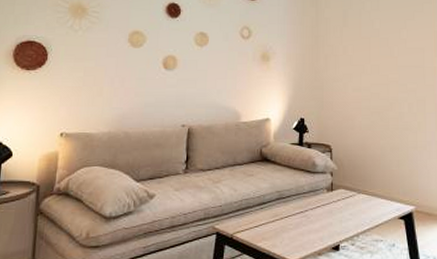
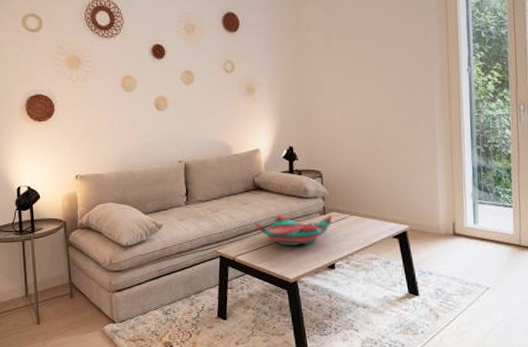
decorative bowl: none [258,188,340,224] -> present [254,214,333,246]

